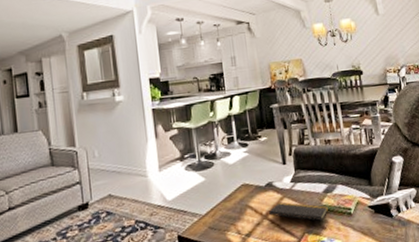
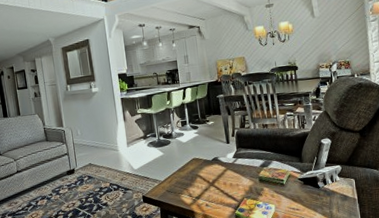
notepad: present [269,202,328,228] -> none [215,173,264,195]

